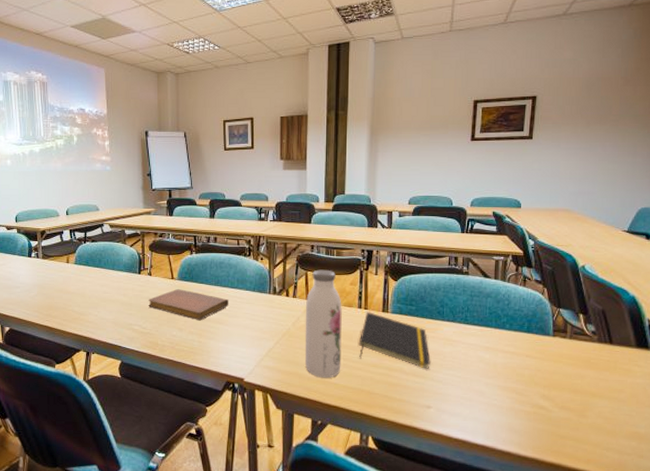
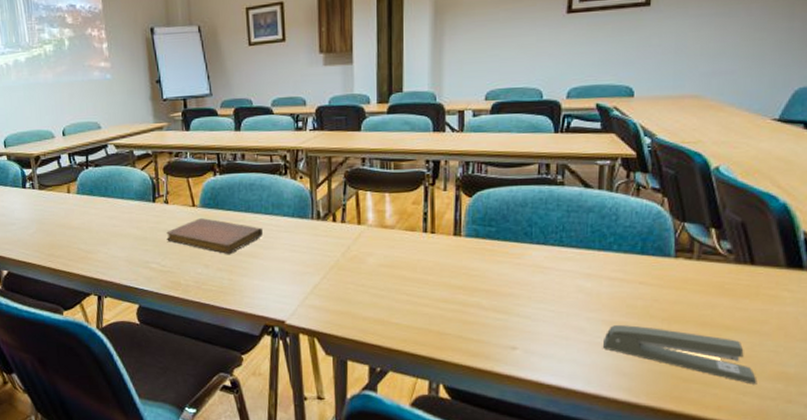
water bottle: present [305,269,342,378] -> none [357,187,404,318]
notepad: present [358,312,431,369] -> none [424,236,516,303]
stapler: none [498,390,617,442] -> present [602,325,758,384]

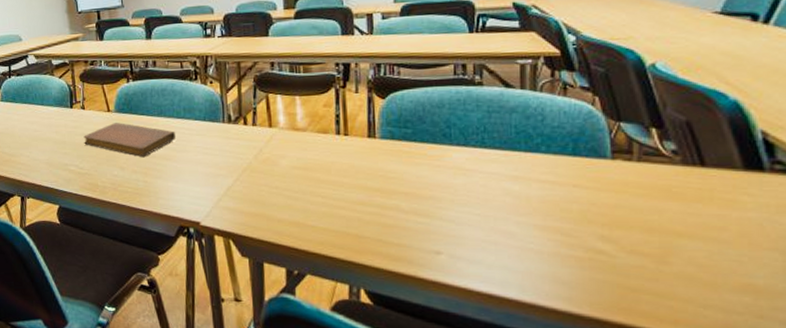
stapler: present [602,325,758,384] -> none [536,230,720,297]

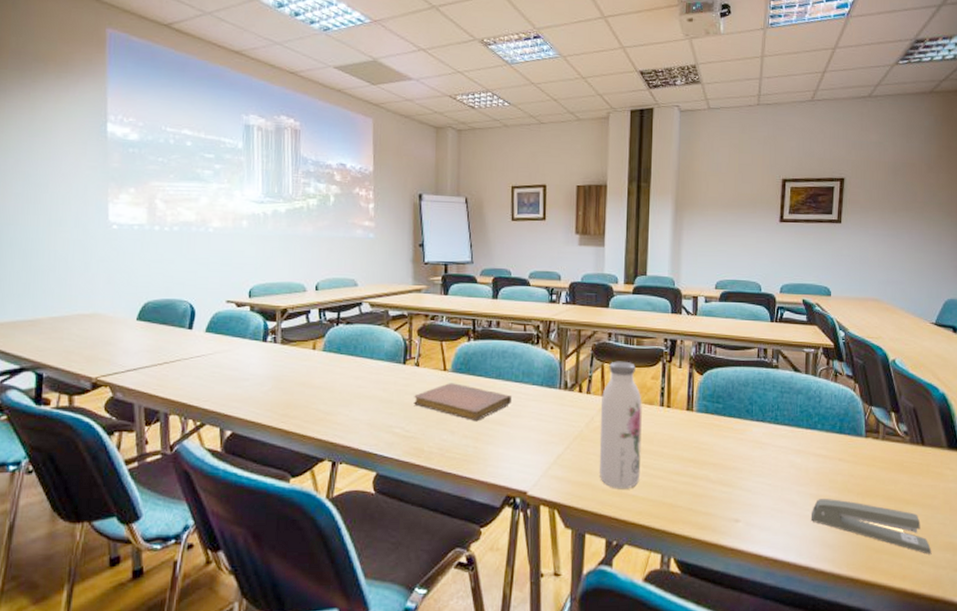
water bottle: none [268,90,319,220] -> present [599,361,642,489]
stapler: none [536,230,720,297] -> present [810,499,932,554]

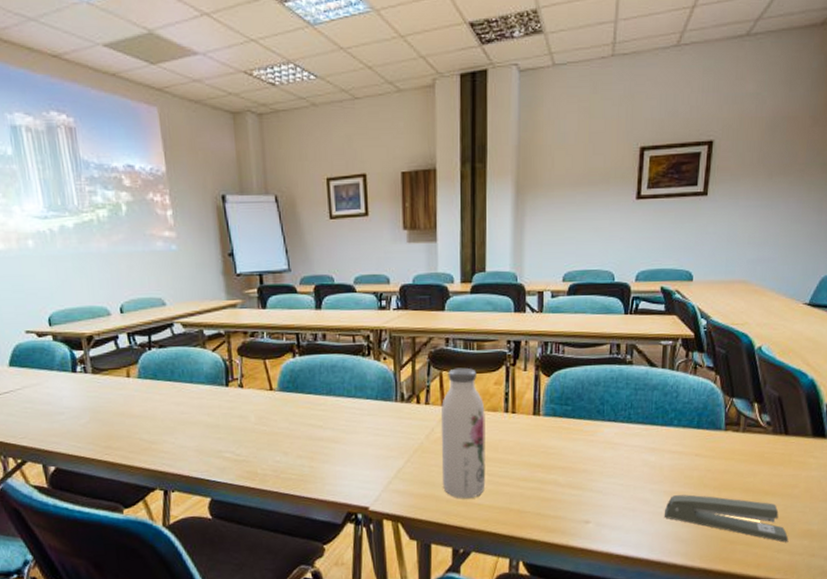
notebook: present [414,383,513,422] -> none [241,402,346,441]

